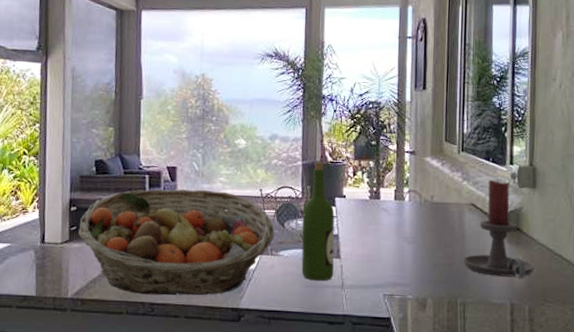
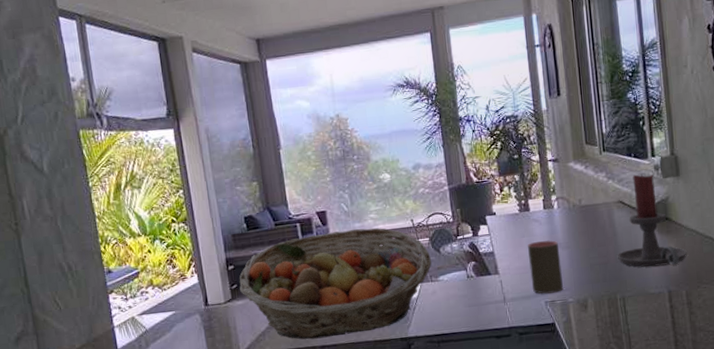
wine bottle: present [301,161,335,281] -> none [455,183,494,300]
cup: none [372,231,405,287] -> present [528,240,563,294]

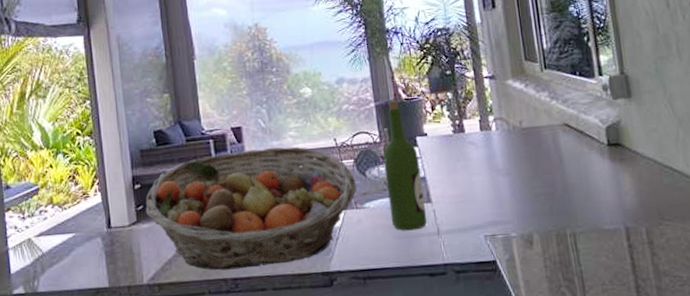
wine bottle: none [455,183,494,300] -> present [383,100,427,231]
cup: present [528,240,563,294] -> none [463,165,505,227]
candle holder: present [617,174,687,267] -> none [564,94,645,199]

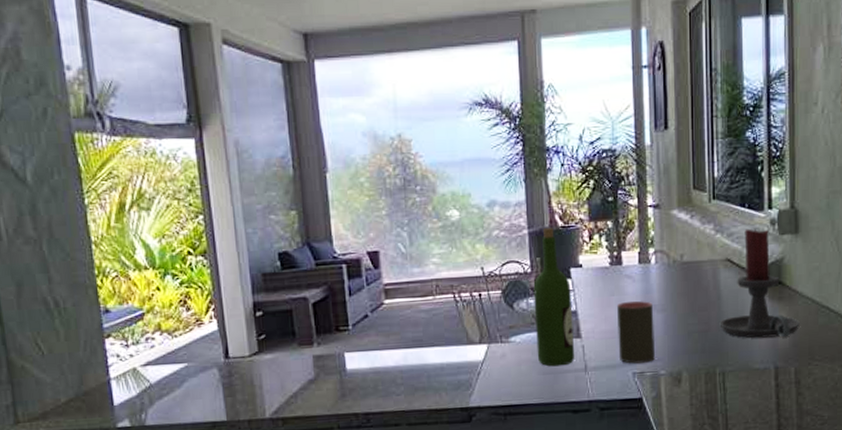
fruit basket: present [145,146,357,271] -> none [268,274,502,405]
cup: none [463,165,505,227] -> present [617,300,655,364]
candle holder: none [564,94,645,199] -> present [719,228,800,338]

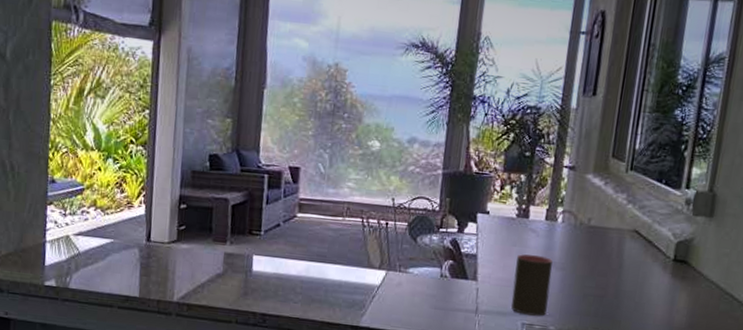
wine bottle: present [533,227,574,367] -> none [431,171,475,304]
candle holder: present [719,228,800,338] -> none [616,204,700,316]

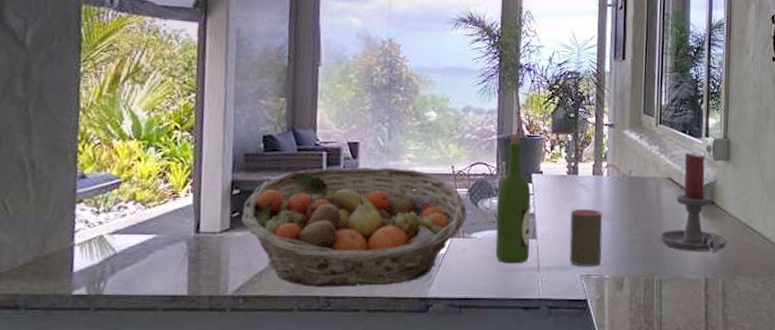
fruit basket: none [188,190,405,310] -> present [242,167,467,288]
wine bottle: none [431,171,475,304] -> present [495,135,531,264]
candle holder: none [616,204,700,316] -> present [659,152,728,251]

